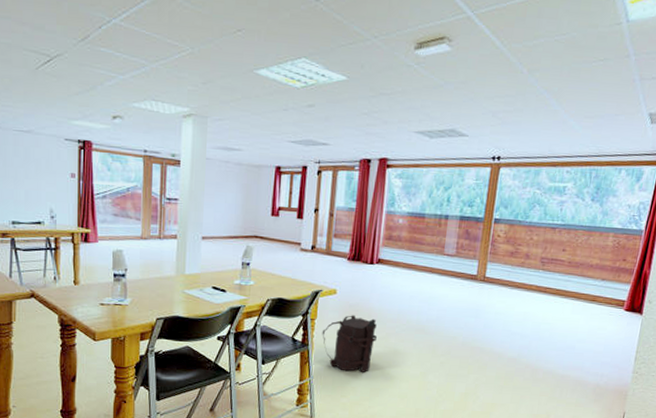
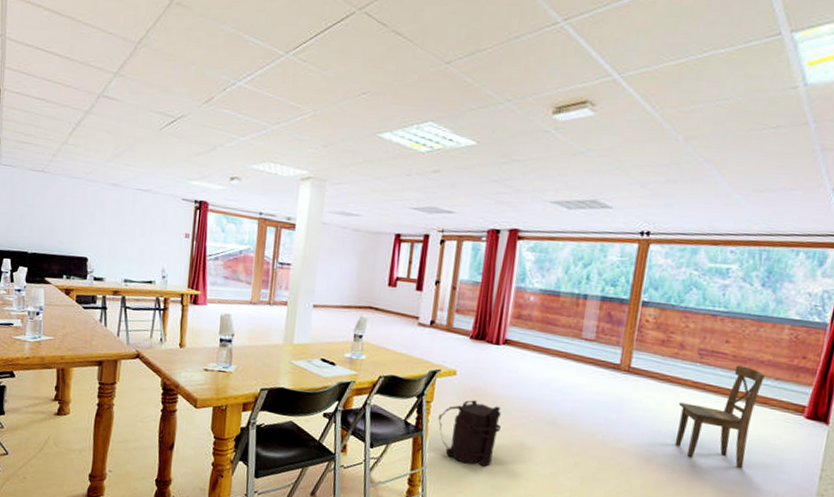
dining chair: none [522,270,593,356] -> present [674,365,765,468]

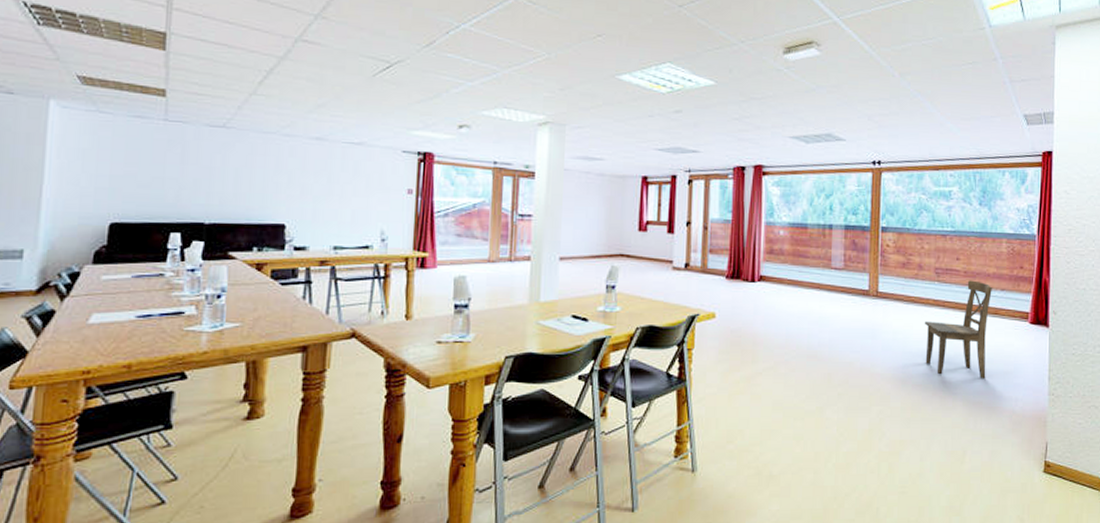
backpack: present [438,400,501,467] -> none [701,342,764,411]

